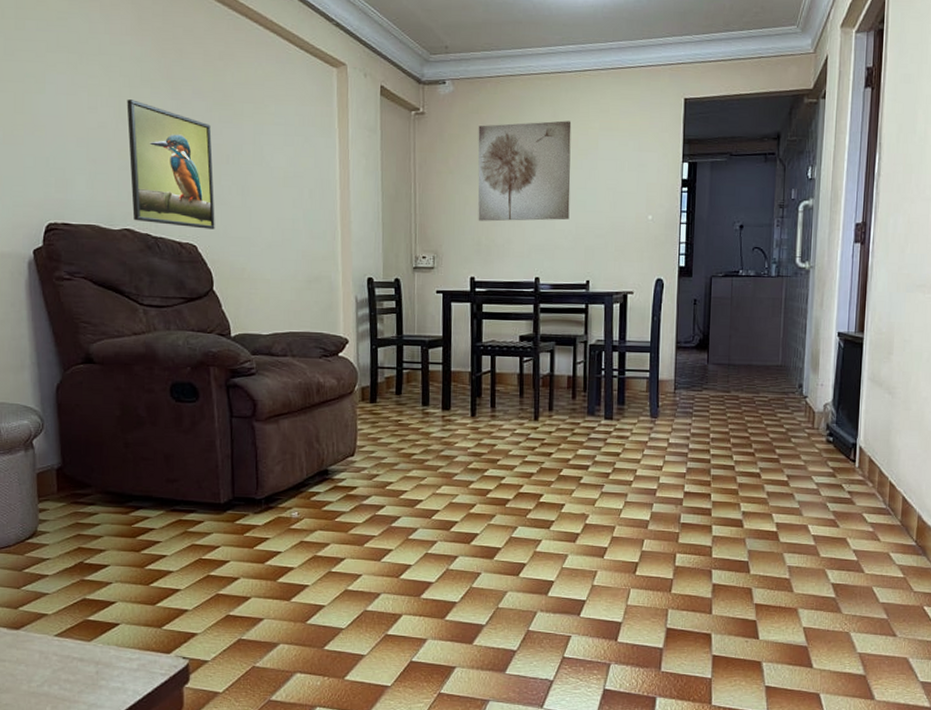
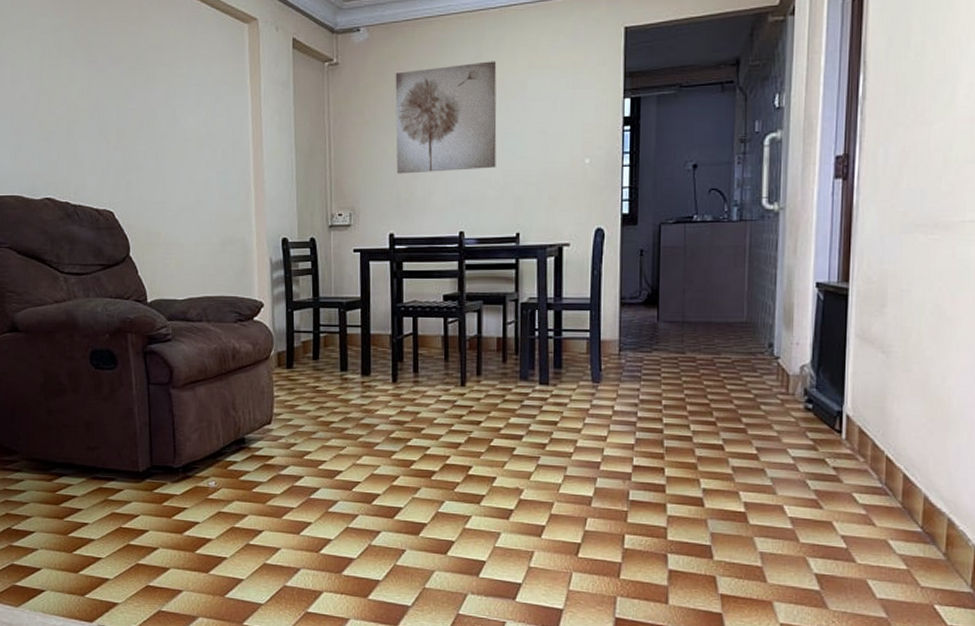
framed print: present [126,99,215,229] -> none [46,70,131,195]

